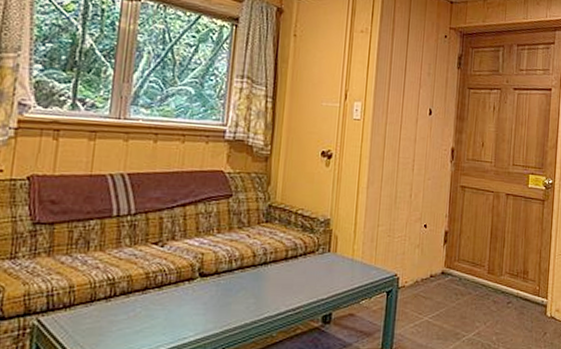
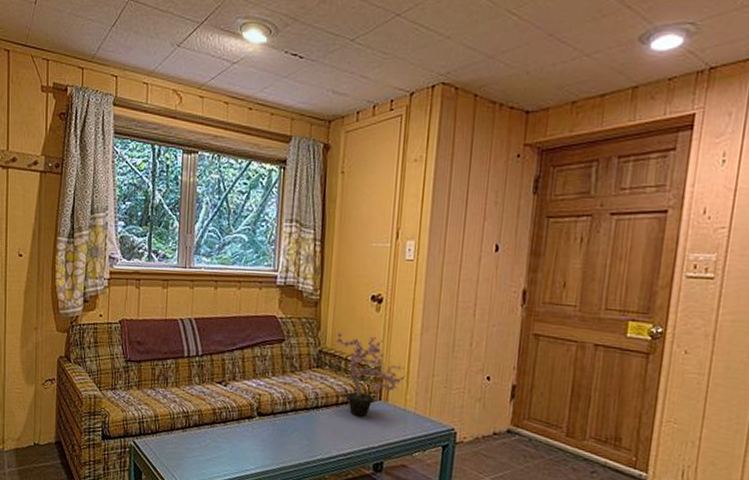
potted plant: none [287,186,354,269] -> present [336,332,406,416]

